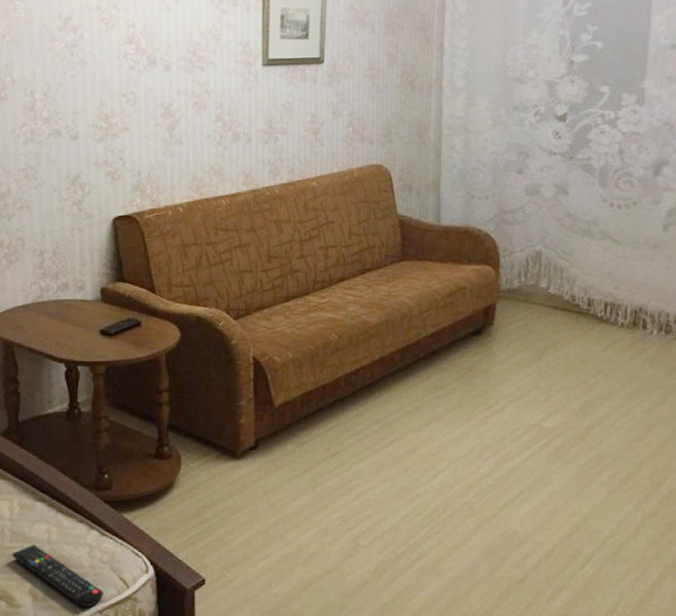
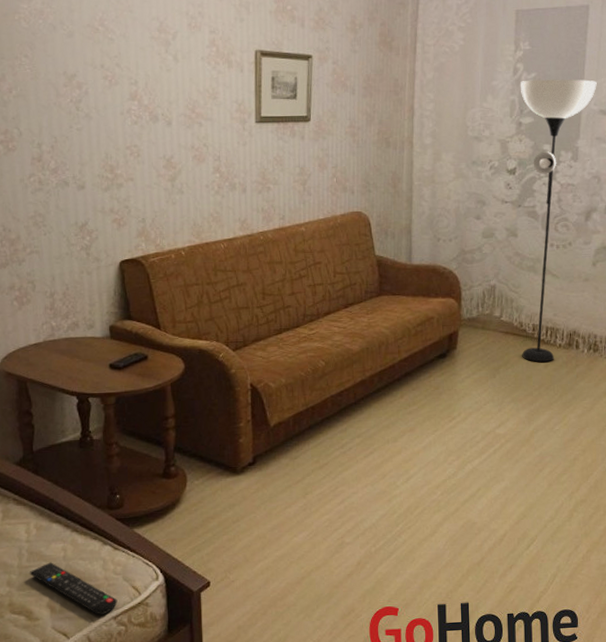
floor lamp: none [572,9,668,343] -> present [521,79,597,362]

